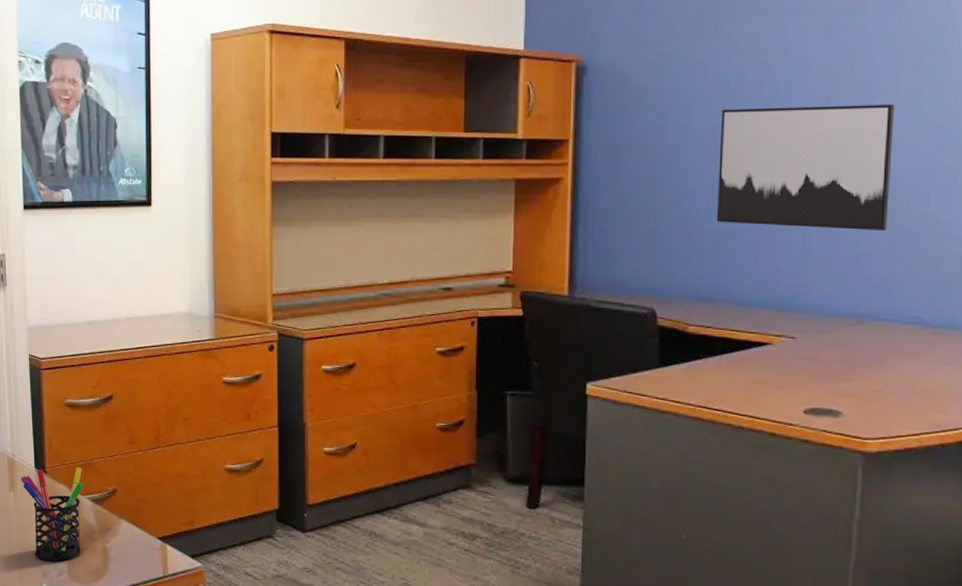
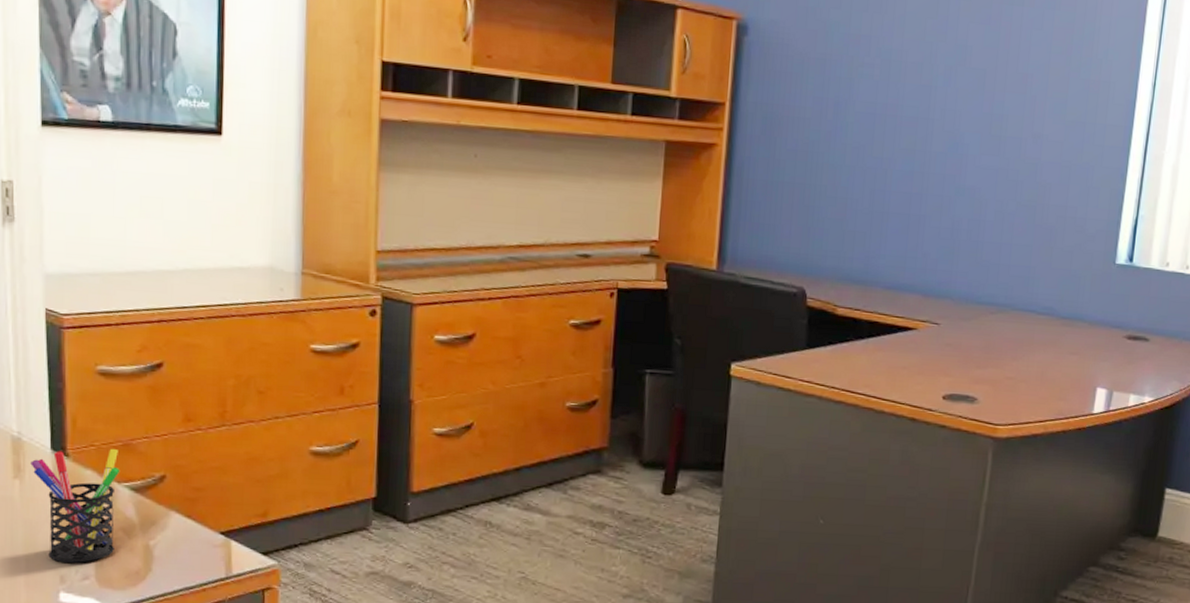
wall art: present [716,105,894,232] -> none [870,86,1043,223]

